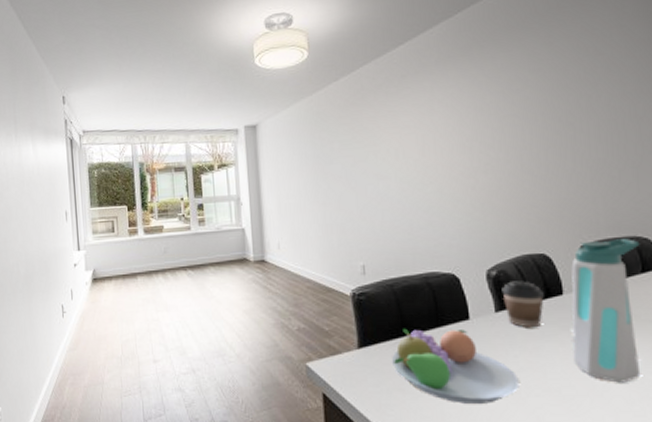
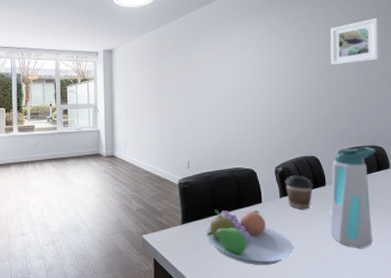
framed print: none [559,54,638,127] -> present [330,17,379,66]

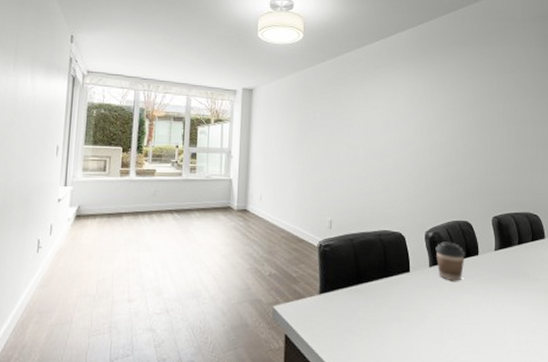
fruit bowl: present [205,209,294,266] -> none [345,277,443,346]
water bottle: present [329,147,377,249] -> none [481,214,532,328]
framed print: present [330,17,379,66] -> none [486,76,535,124]

